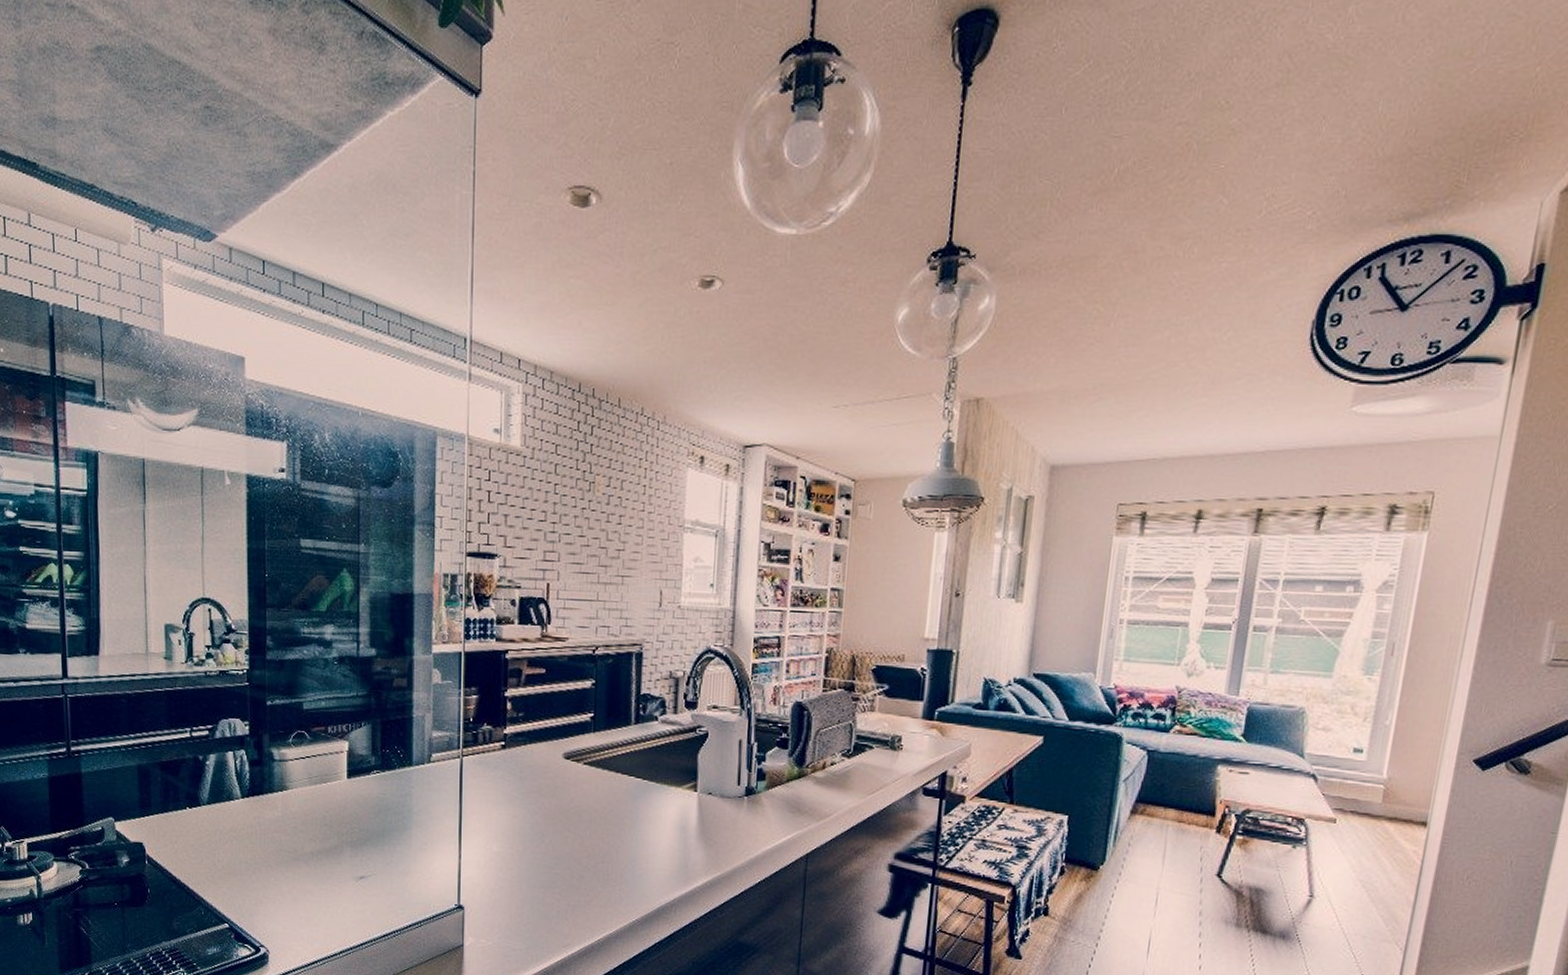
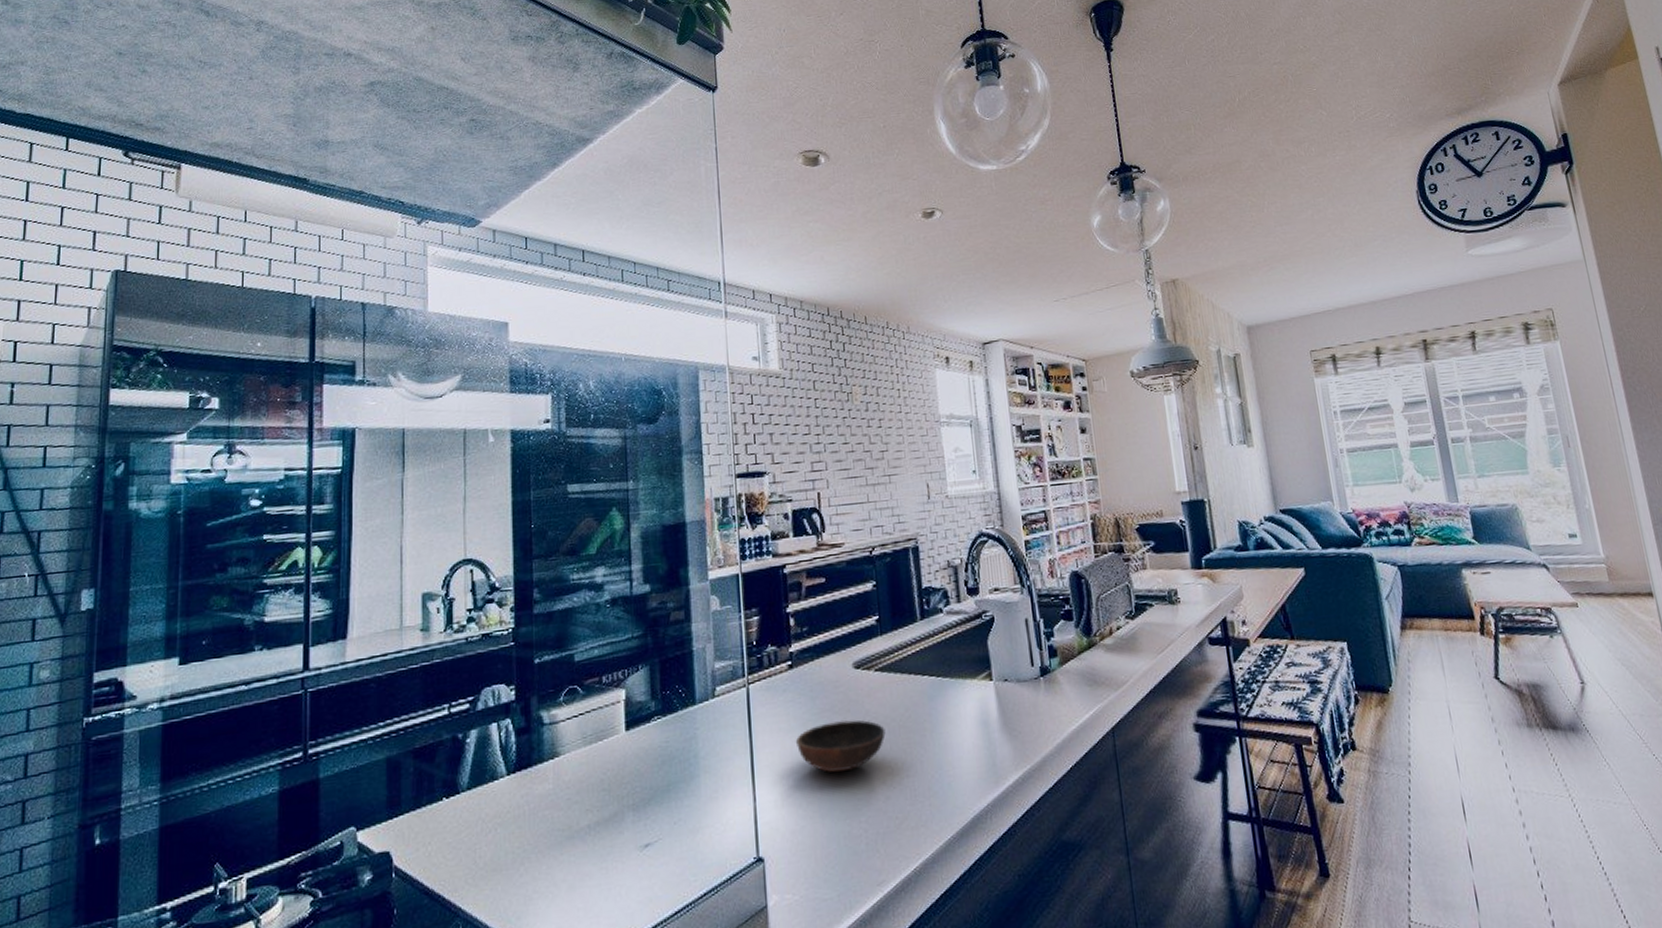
bowl: none [501,803,587,848] -> present [795,720,886,773]

